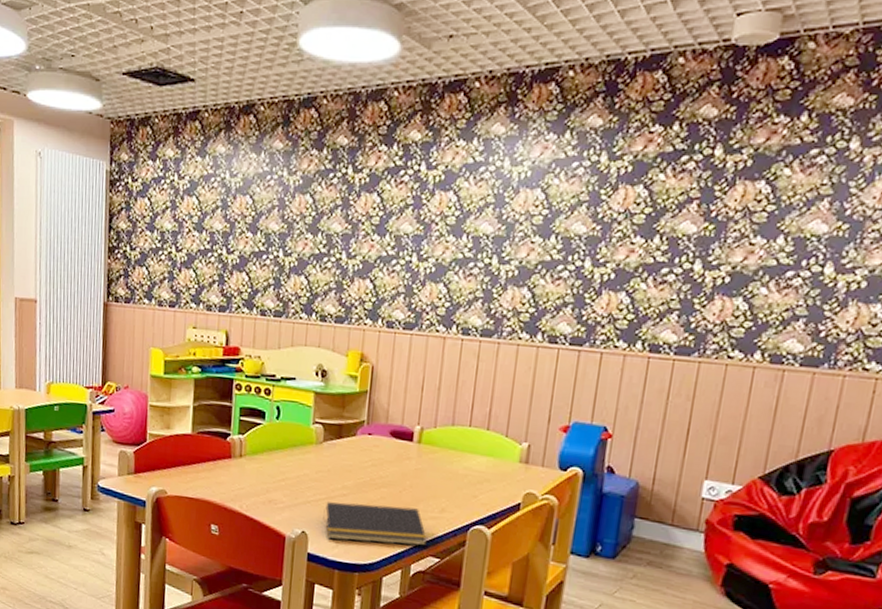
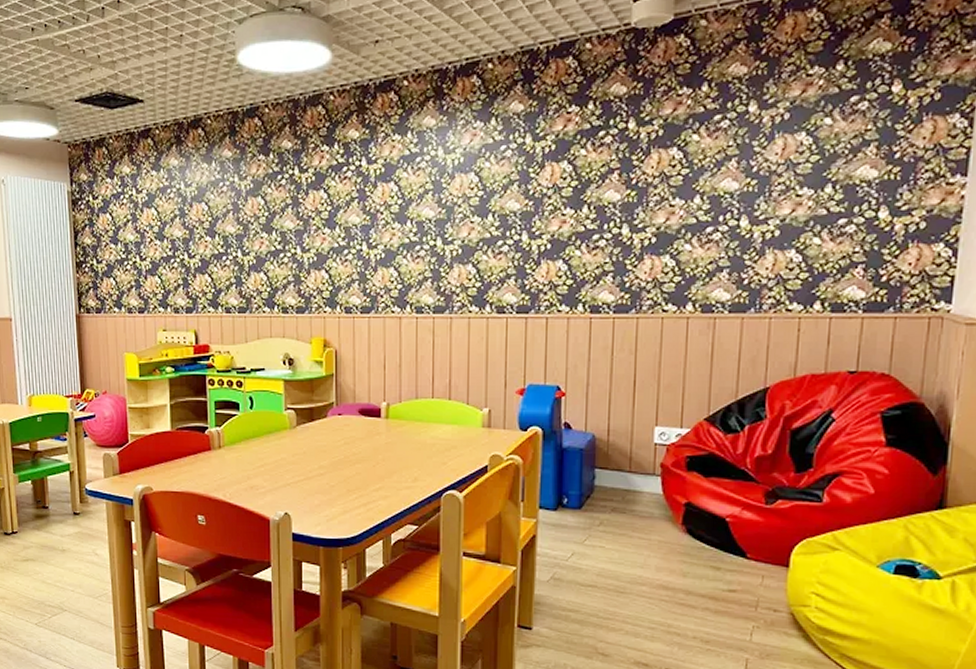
notepad: present [323,502,427,547] -> none [303,480,404,518]

